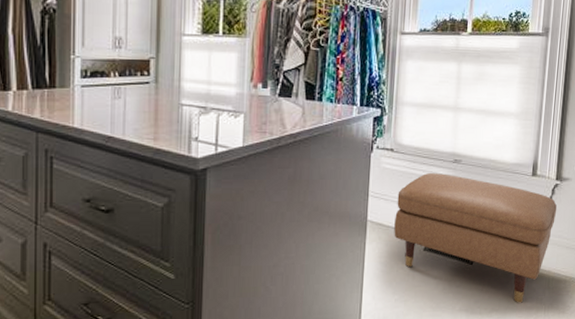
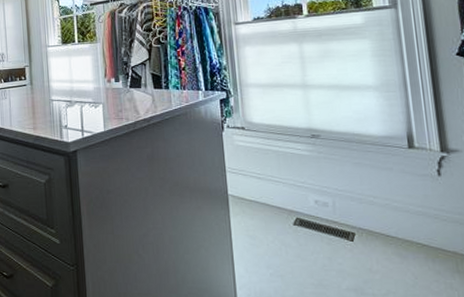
ottoman: present [394,172,557,303] -> none [256,148,450,287]

